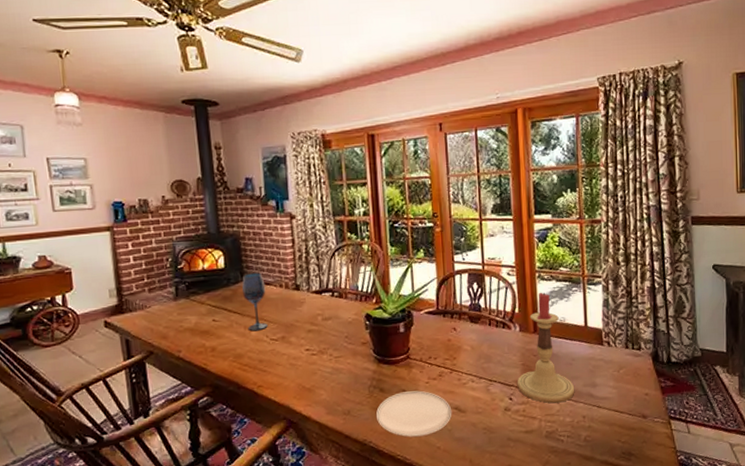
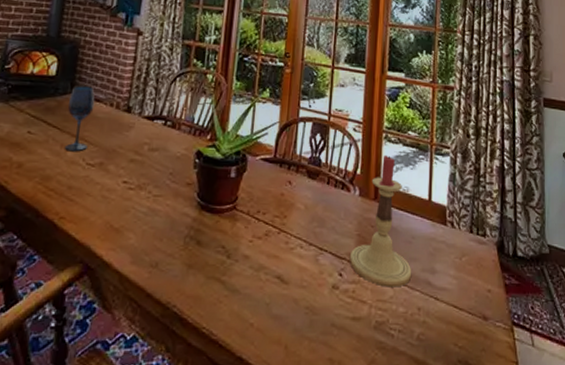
plate: present [376,390,452,438] -> none [187,248,274,308]

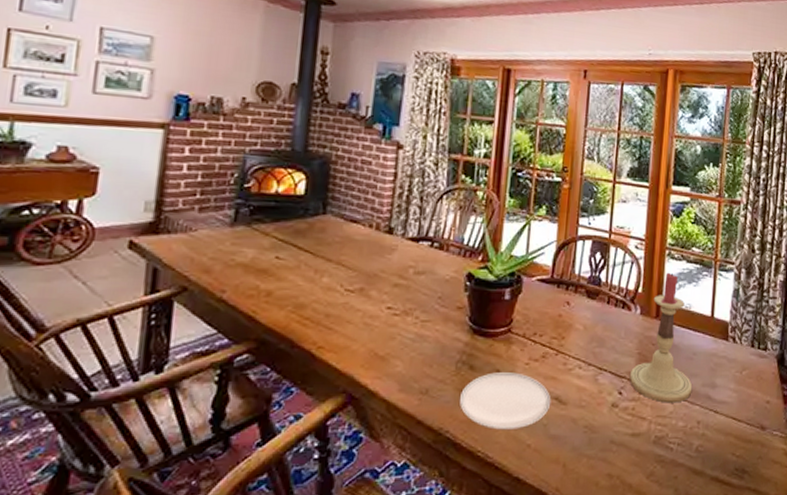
wineglass: present [64,86,95,152] -> none [318,206,352,278]
plate: none [187,248,274,308] -> present [460,372,551,431]

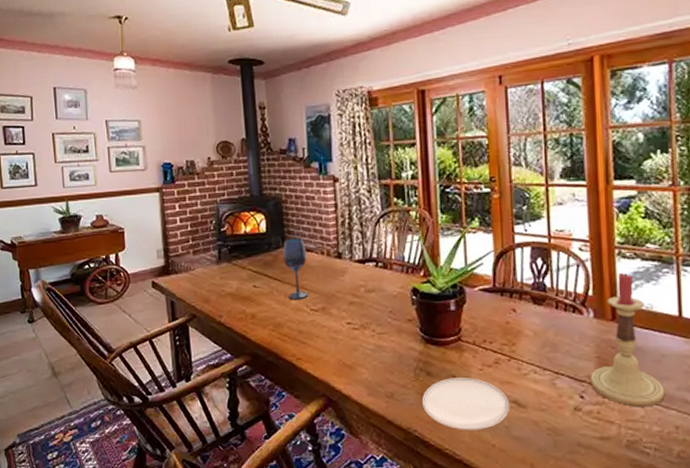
wineglass: none [318,206,352,278] -> present [282,238,308,300]

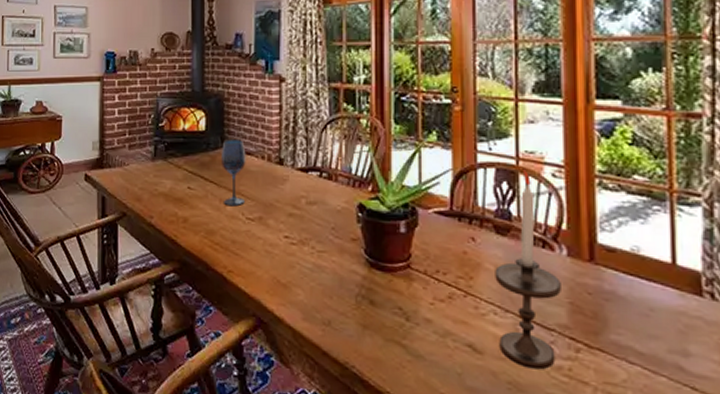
plate: present [422,378,510,432] -> none [363,310,464,375]
candlestick: none [533,246,590,416] -> present [495,170,561,370]
candlestick: present [589,272,665,407] -> none [560,205,653,370]

